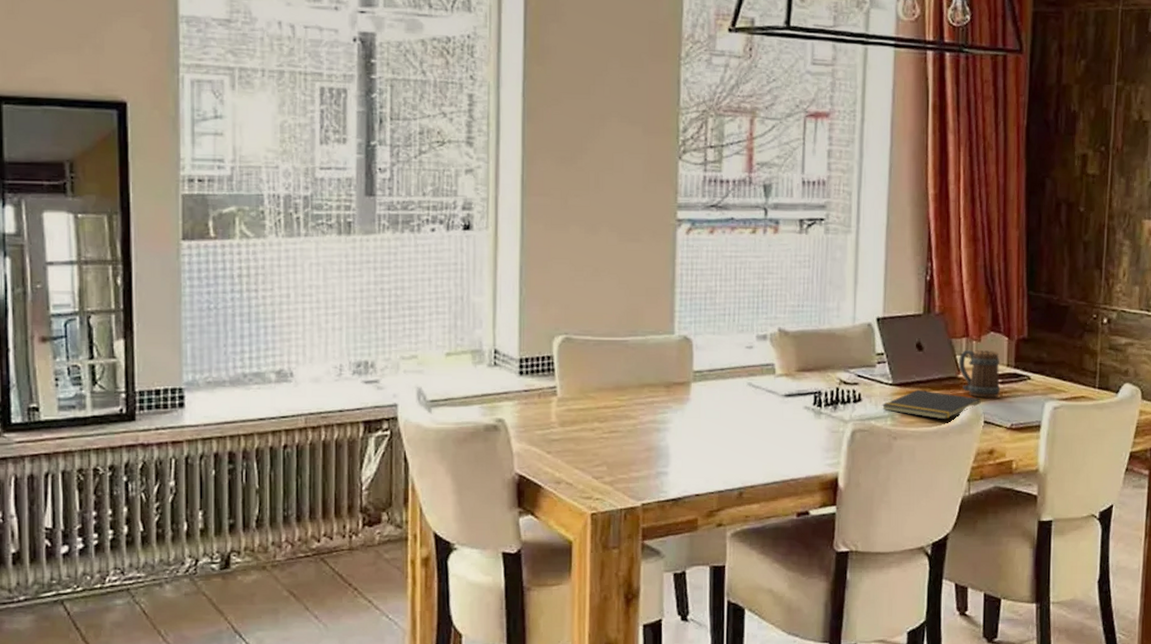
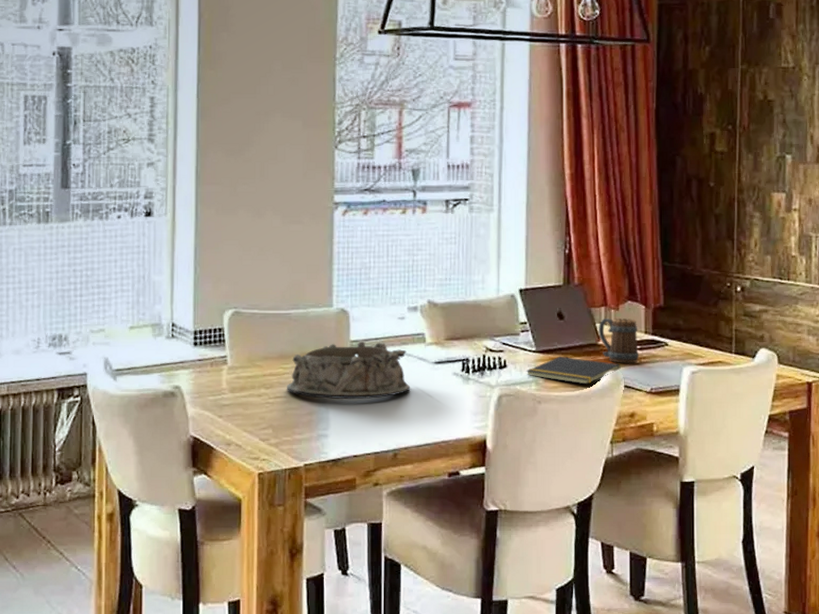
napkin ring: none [622,371,758,435] -> present [286,341,411,400]

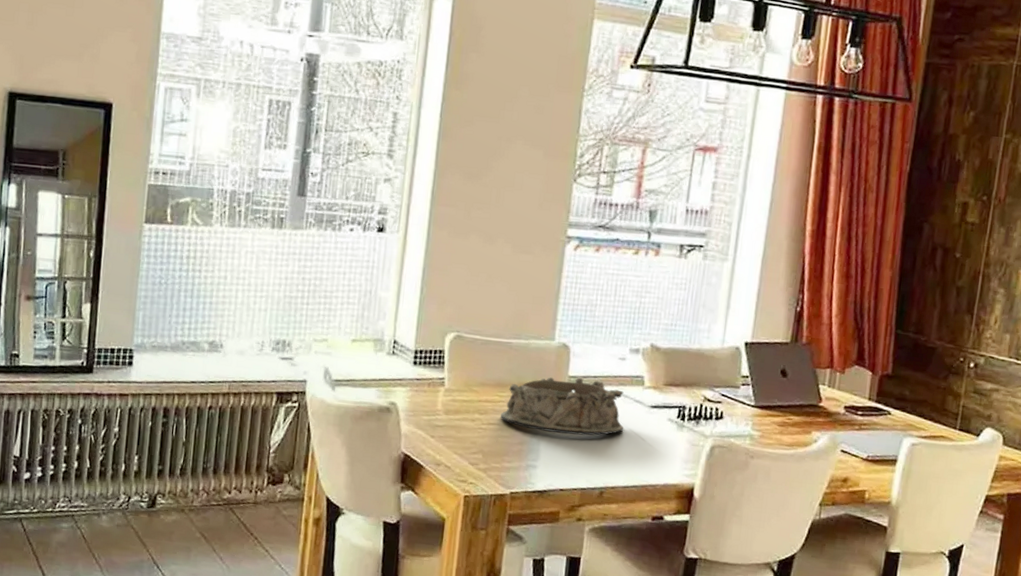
notepad: present [526,356,621,385] -> none [742,413,840,445]
mug: present [598,317,640,363] -> none [820,380,862,429]

